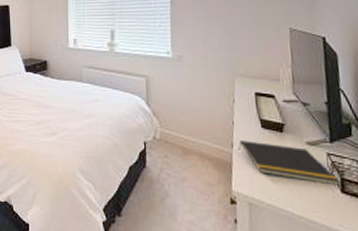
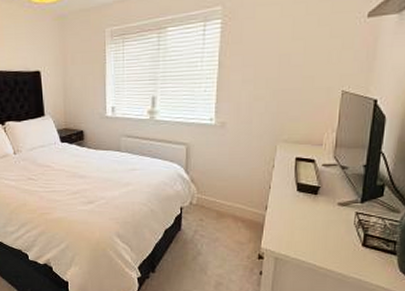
notepad: present [238,140,341,186] -> none [271,203,363,240]

